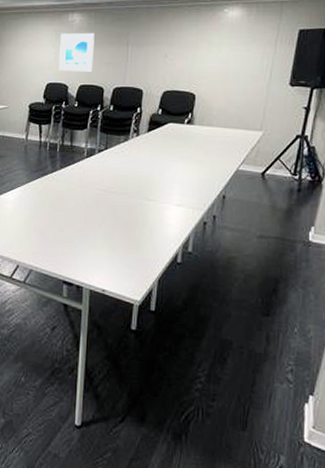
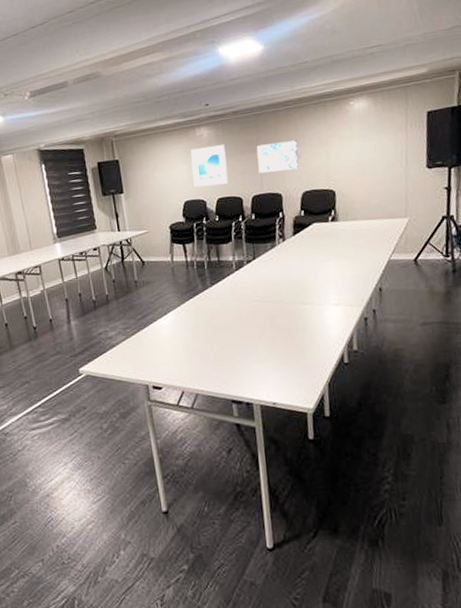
wall art: none [124,39,166,68] -> present [256,140,299,173]

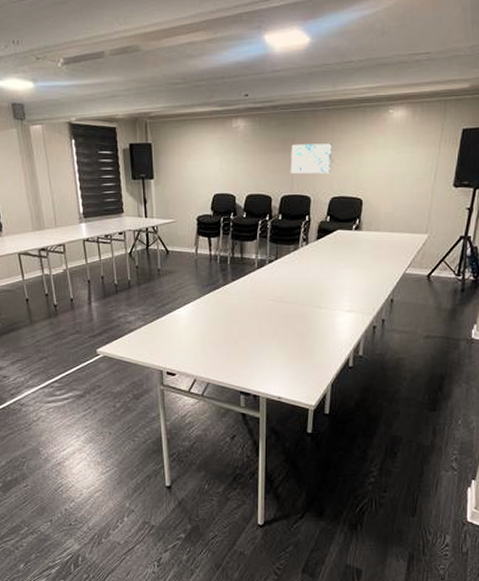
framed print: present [190,144,229,187] -> none [225,139,260,181]

